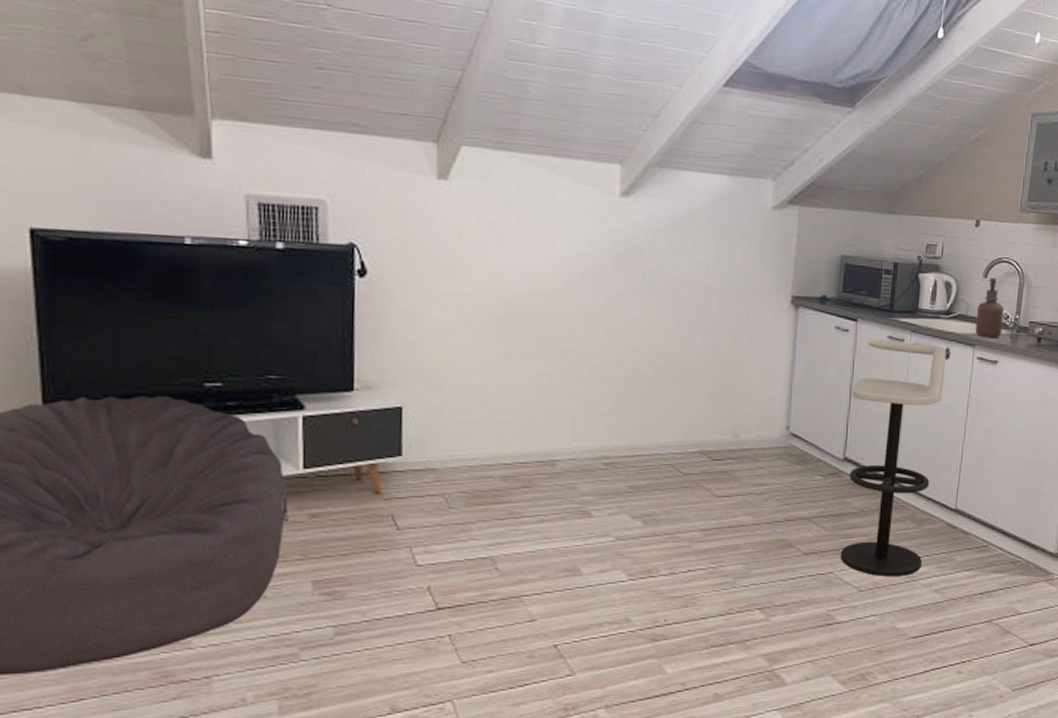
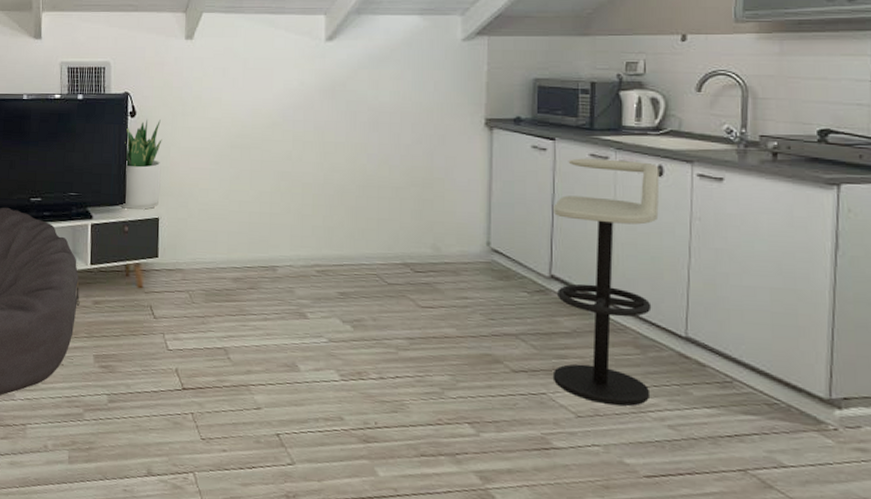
planter: none [341,280,406,398] -> present [117,119,162,210]
soap dispenser: present [975,277,1004,339] -> none [691,91,726,154]

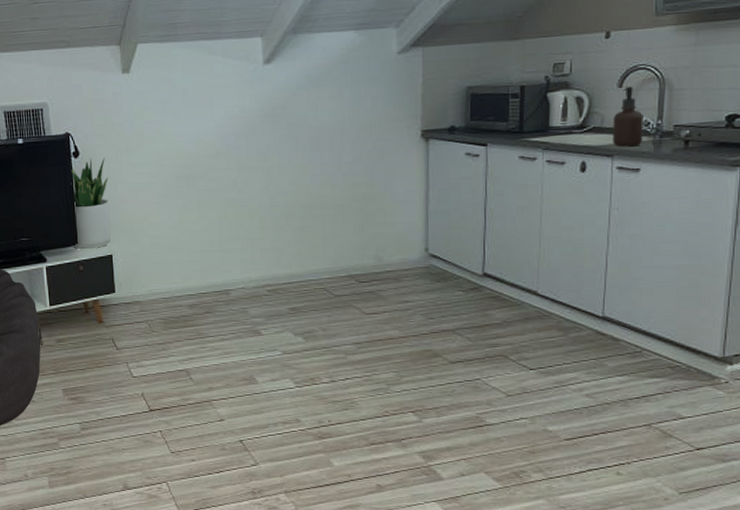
bar stool: present [552,158,660,406] -> none [486,159,583,382]
soap dispenser: none [691,91,726,154] -> present [613,86,643,148]

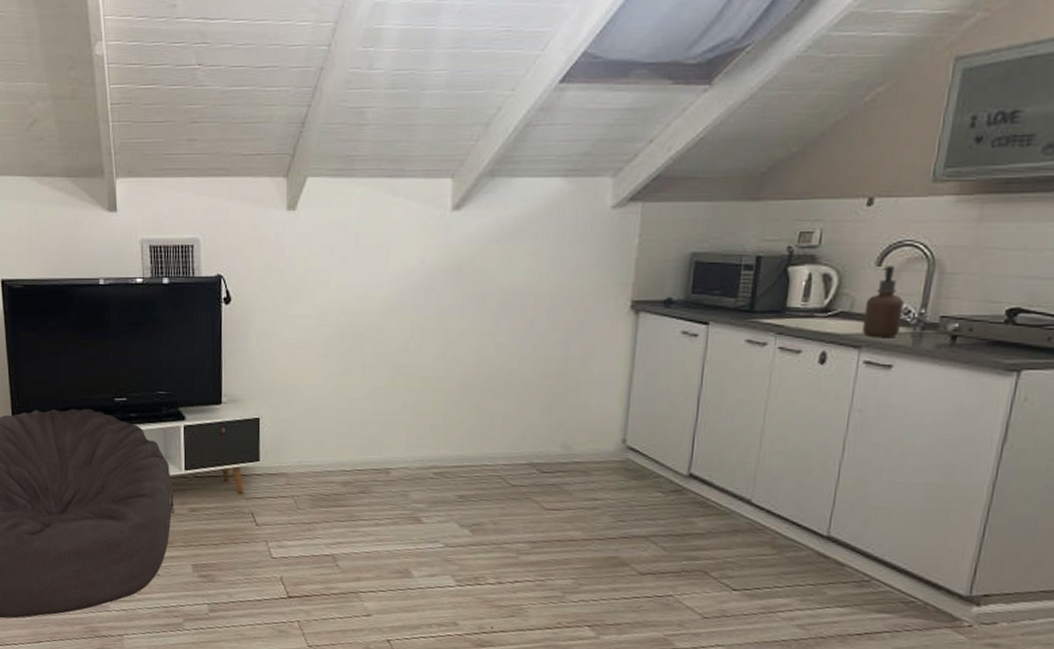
planter: present [69,158,111,250] -> none [212,306,262,410]

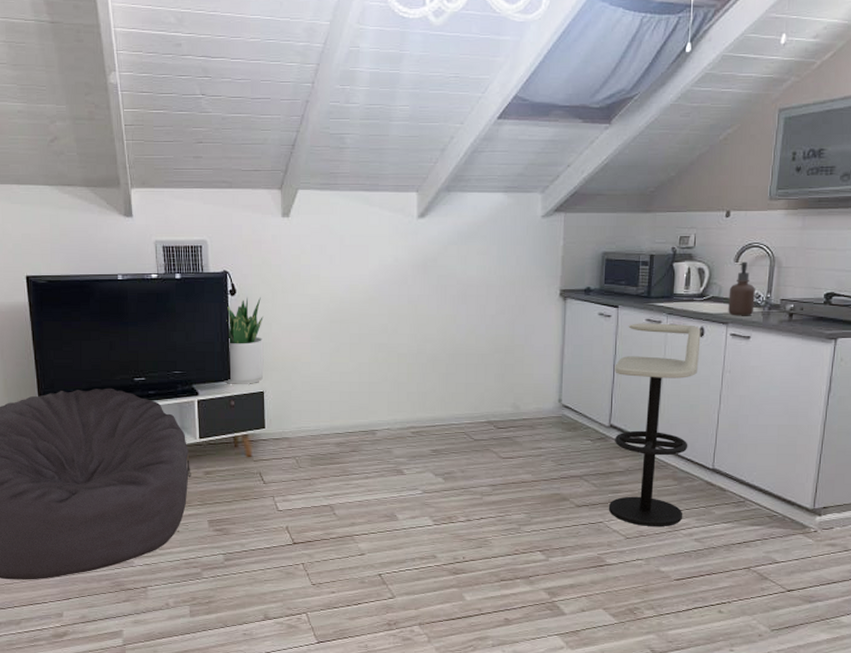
planter: none [212,306,262,410] -> present [222,297,264,385]
bar stool: none [681,345,822,606] -> present [608,323,701,526]

